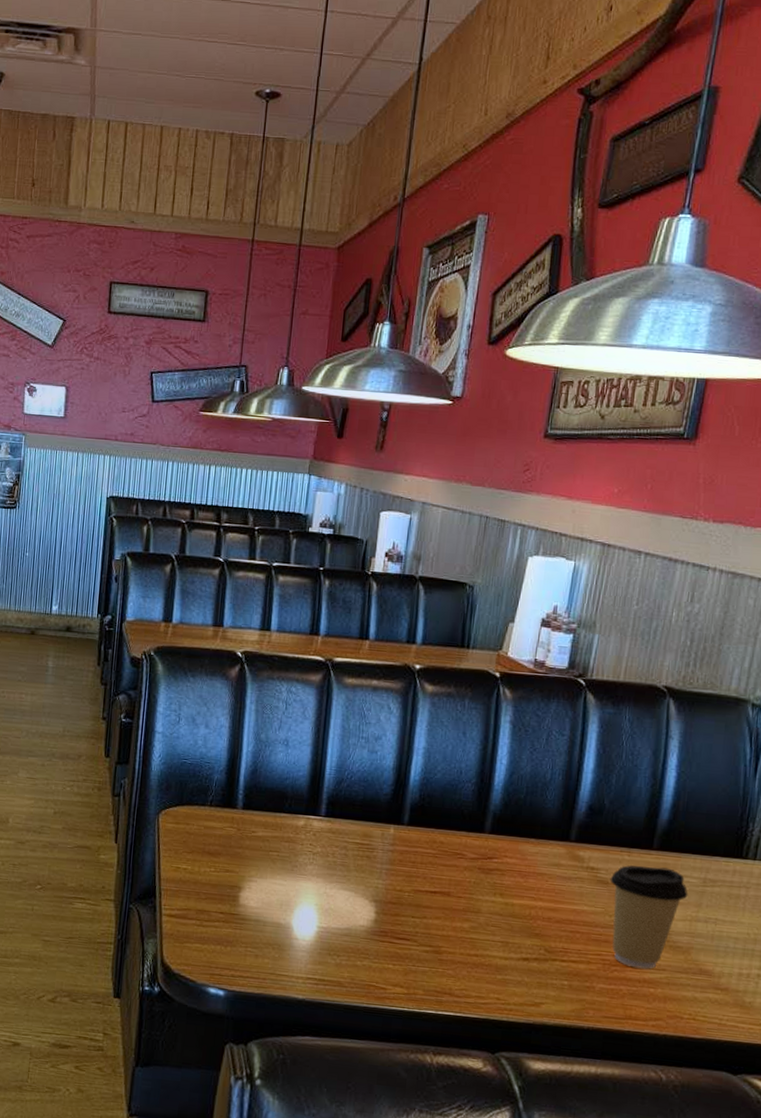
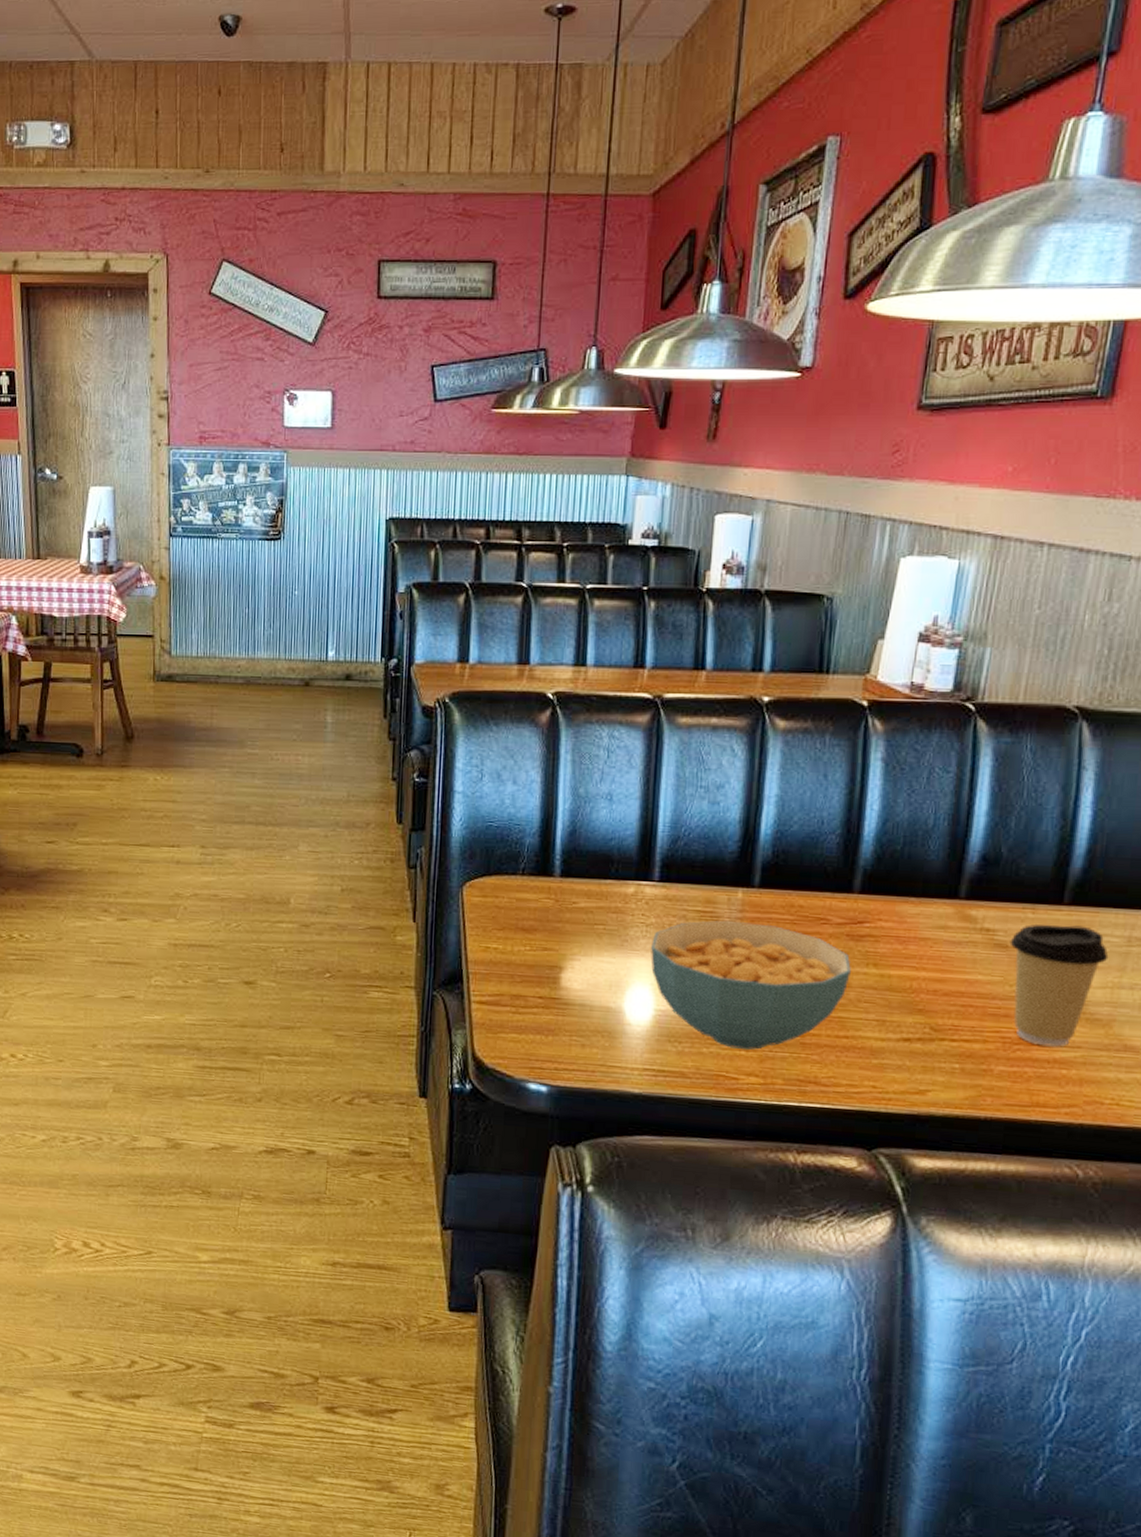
cereal bowl: none [316,852,482,965] -> present [651,920,851,1051]

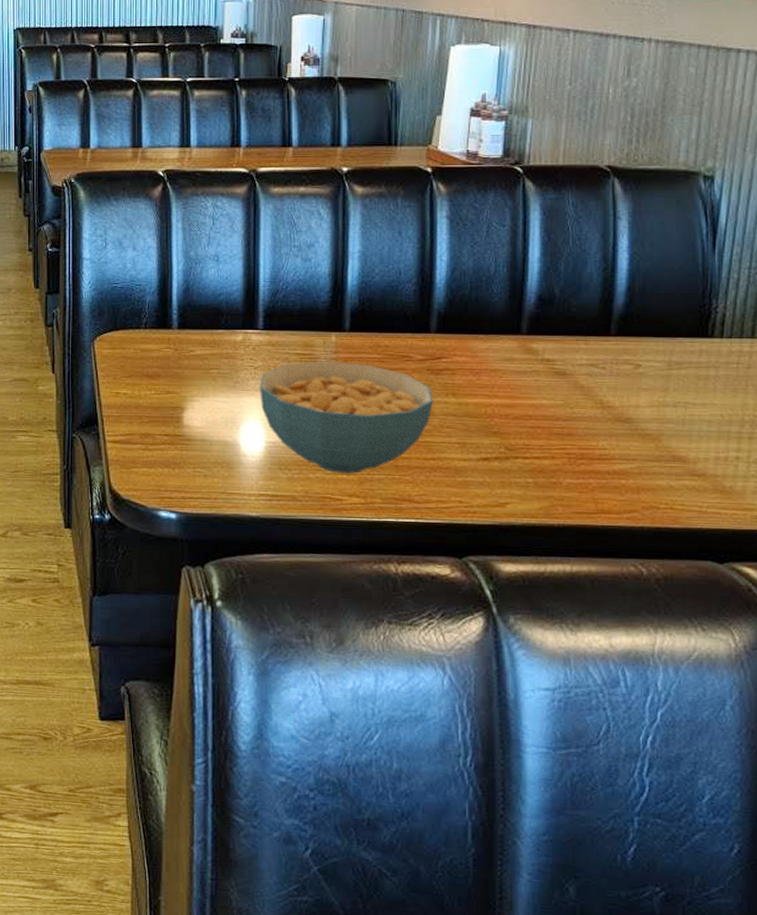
coffee cup: present [1010,923,1109,1047] -> none [567,353,653,460]

